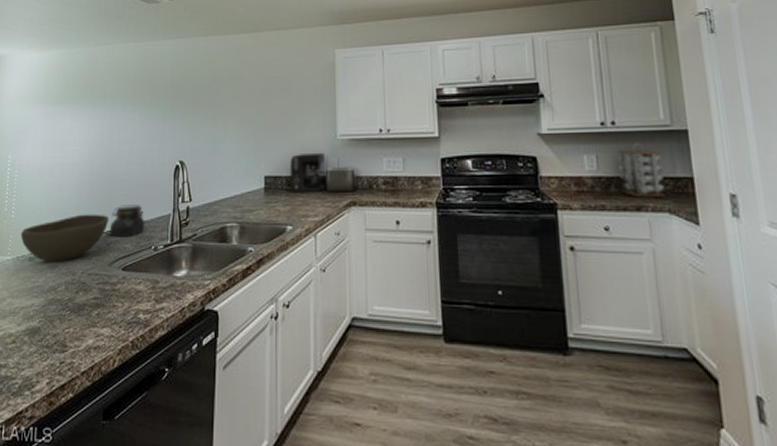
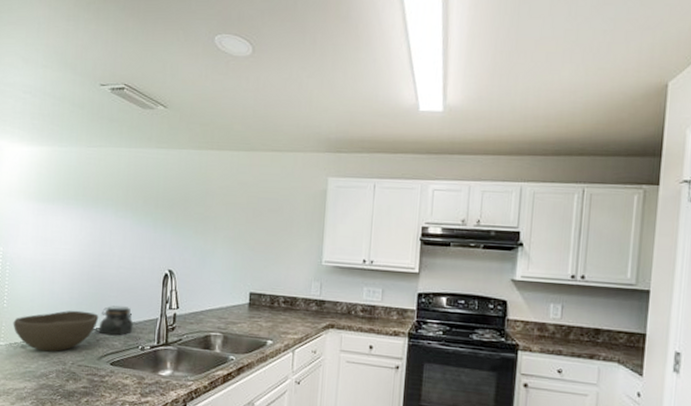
coffee maker: present [289,152,326,192] -> none [273,275,309,312]
toaster: present [325,167,359,193] -> none [306,291,340,316]
spice rack: present [617,143,666,198] -> none [579,298,621,349]

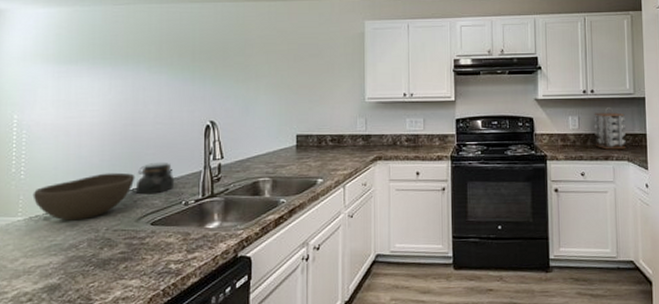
spice rack: none [579,298,621,349] -> present [594,107,626,150]

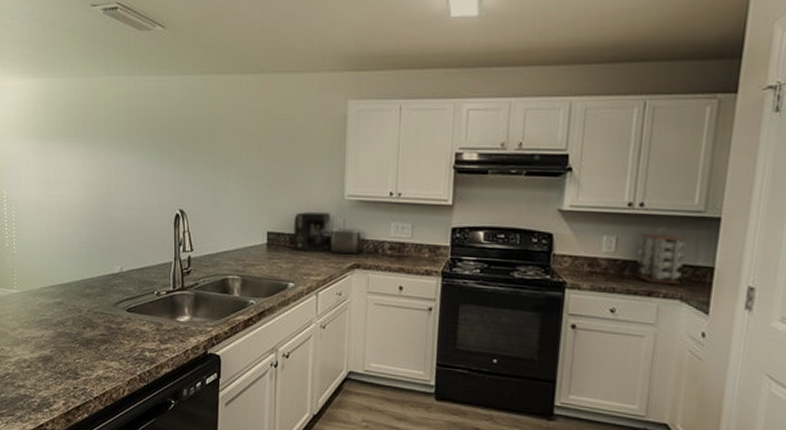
bowl: present [33,172,135,221] -> none [24,255,111,299]
jar: present [135,163,175,195] -> none [111,249,147,281]
coffee maker: none [320,113,355,149] -> present [293,212,331,252]
toaster: none [353,127,385,149] -> present [329,228,365,255]

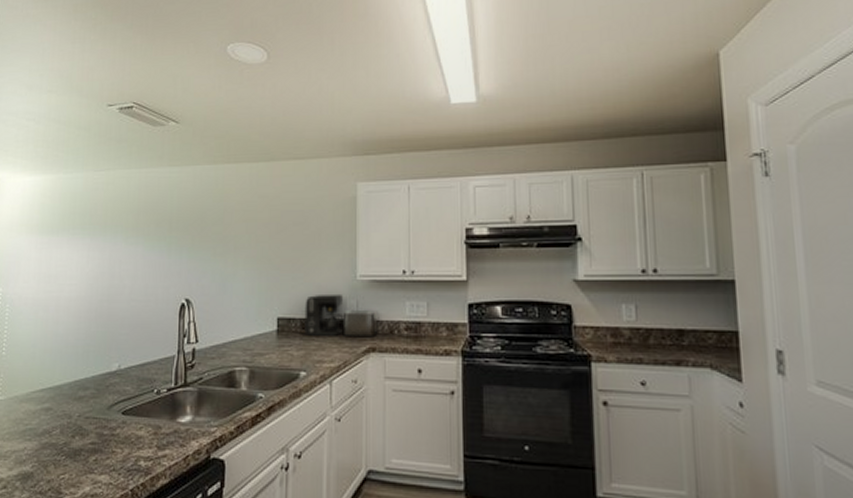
spice rack: present [635,228,686,285] -> none [658,293,708,351]

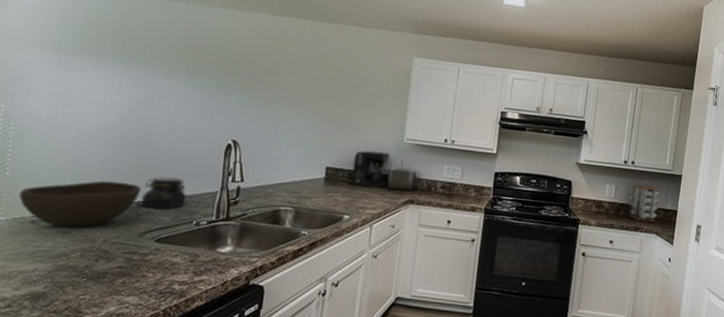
bowl: none [12,353,109,404] -> present [18,180,142,228]
jar: none [108,344,148,380] -> present [140,176,187,210]
spice rack: none [658,293,708,351] -> present [627,180,660,223]

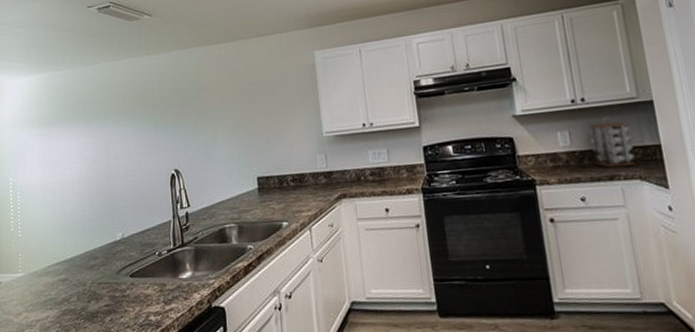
bowl: present [18,180,142,228] -> none [29,226,113,276]
jar: present [140,176,187,210] -> none [113,214,148,247]
coffee maker: present [351,151,390,188] -> none [280,150,316,190]
toaster: present [386,167,420,192] -> none [314,161,347,188]

